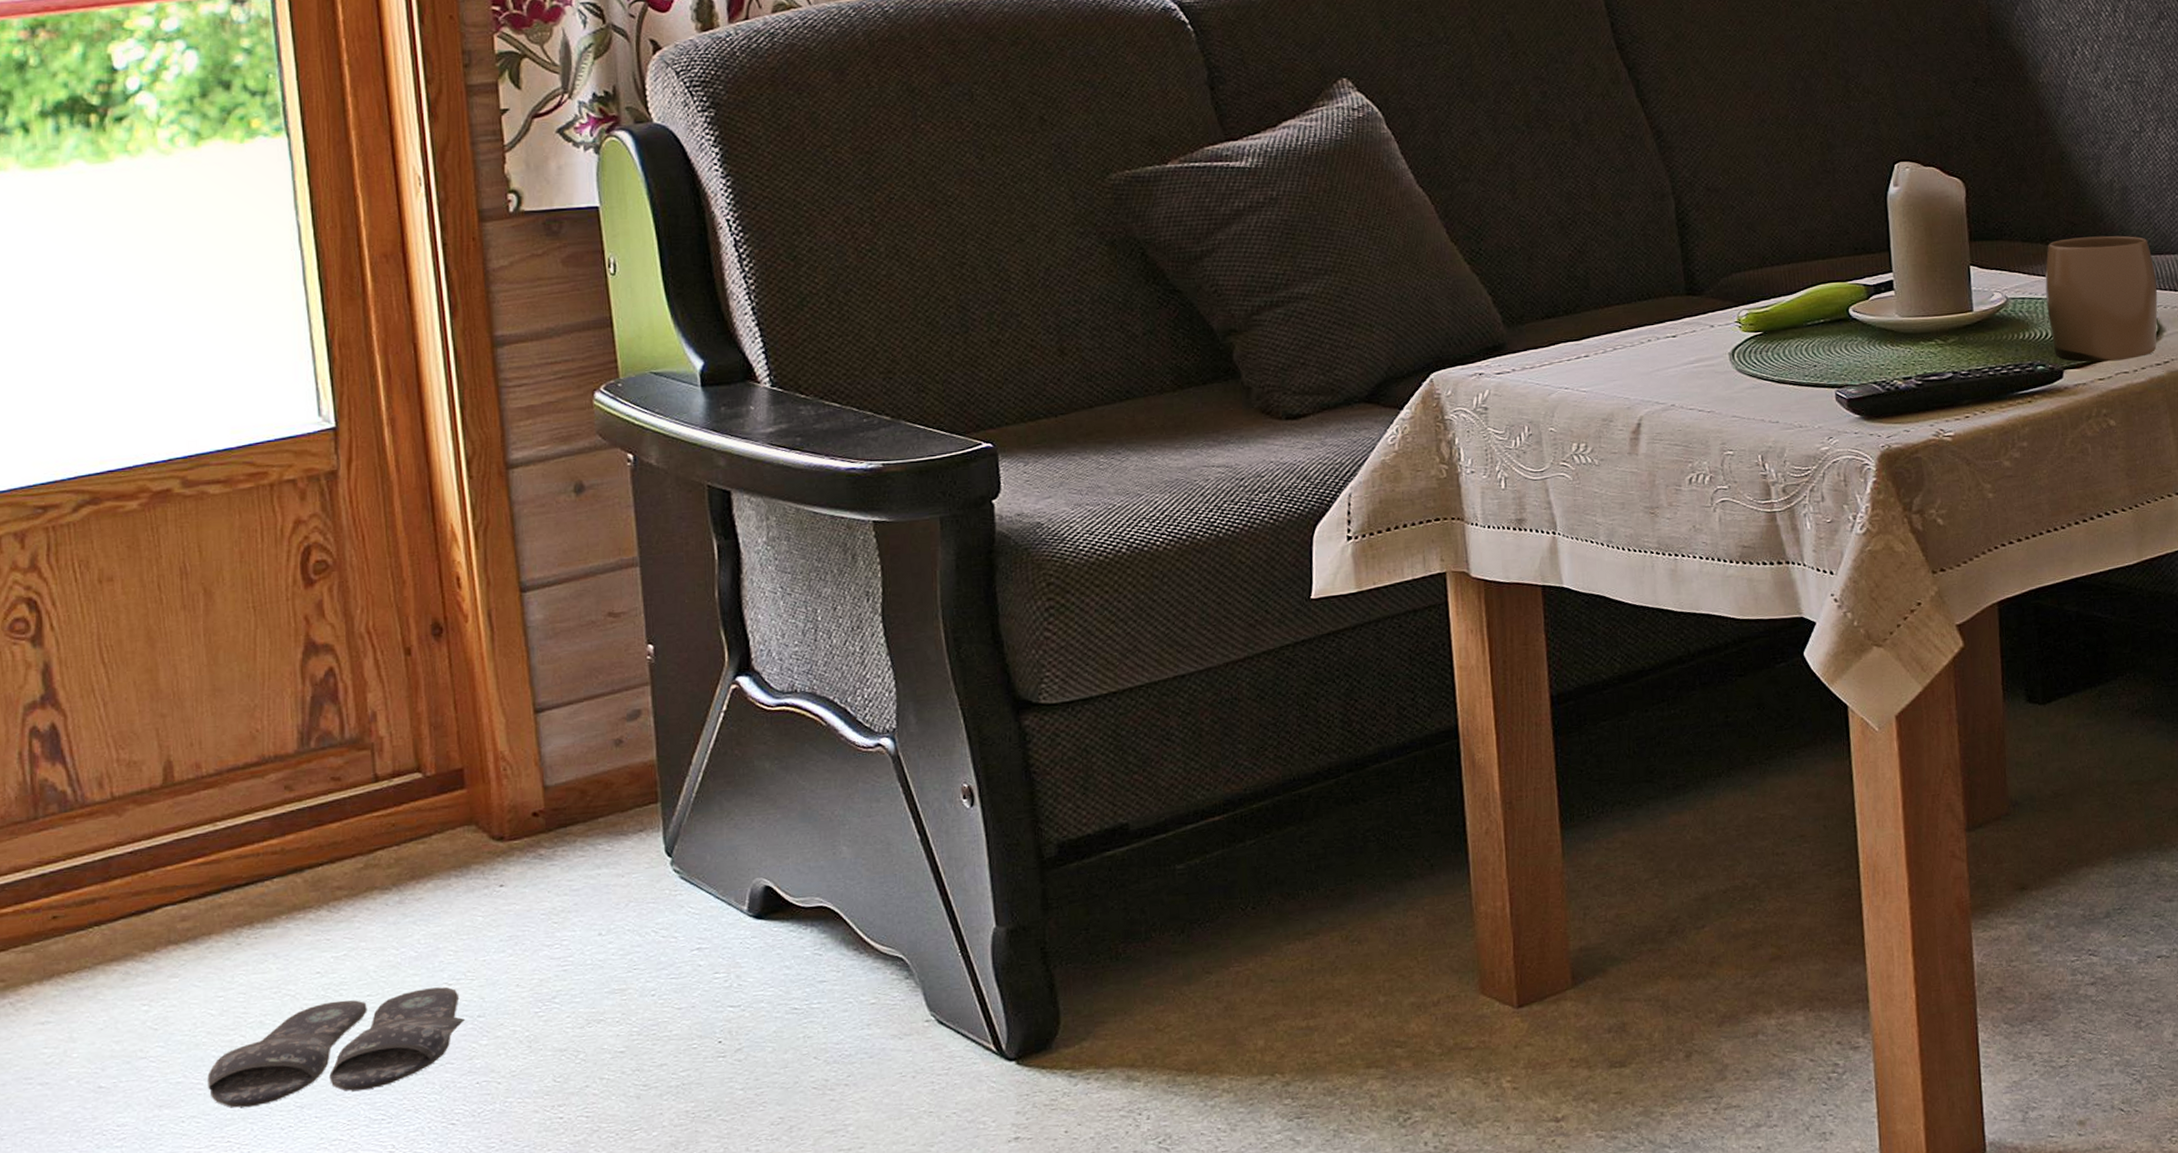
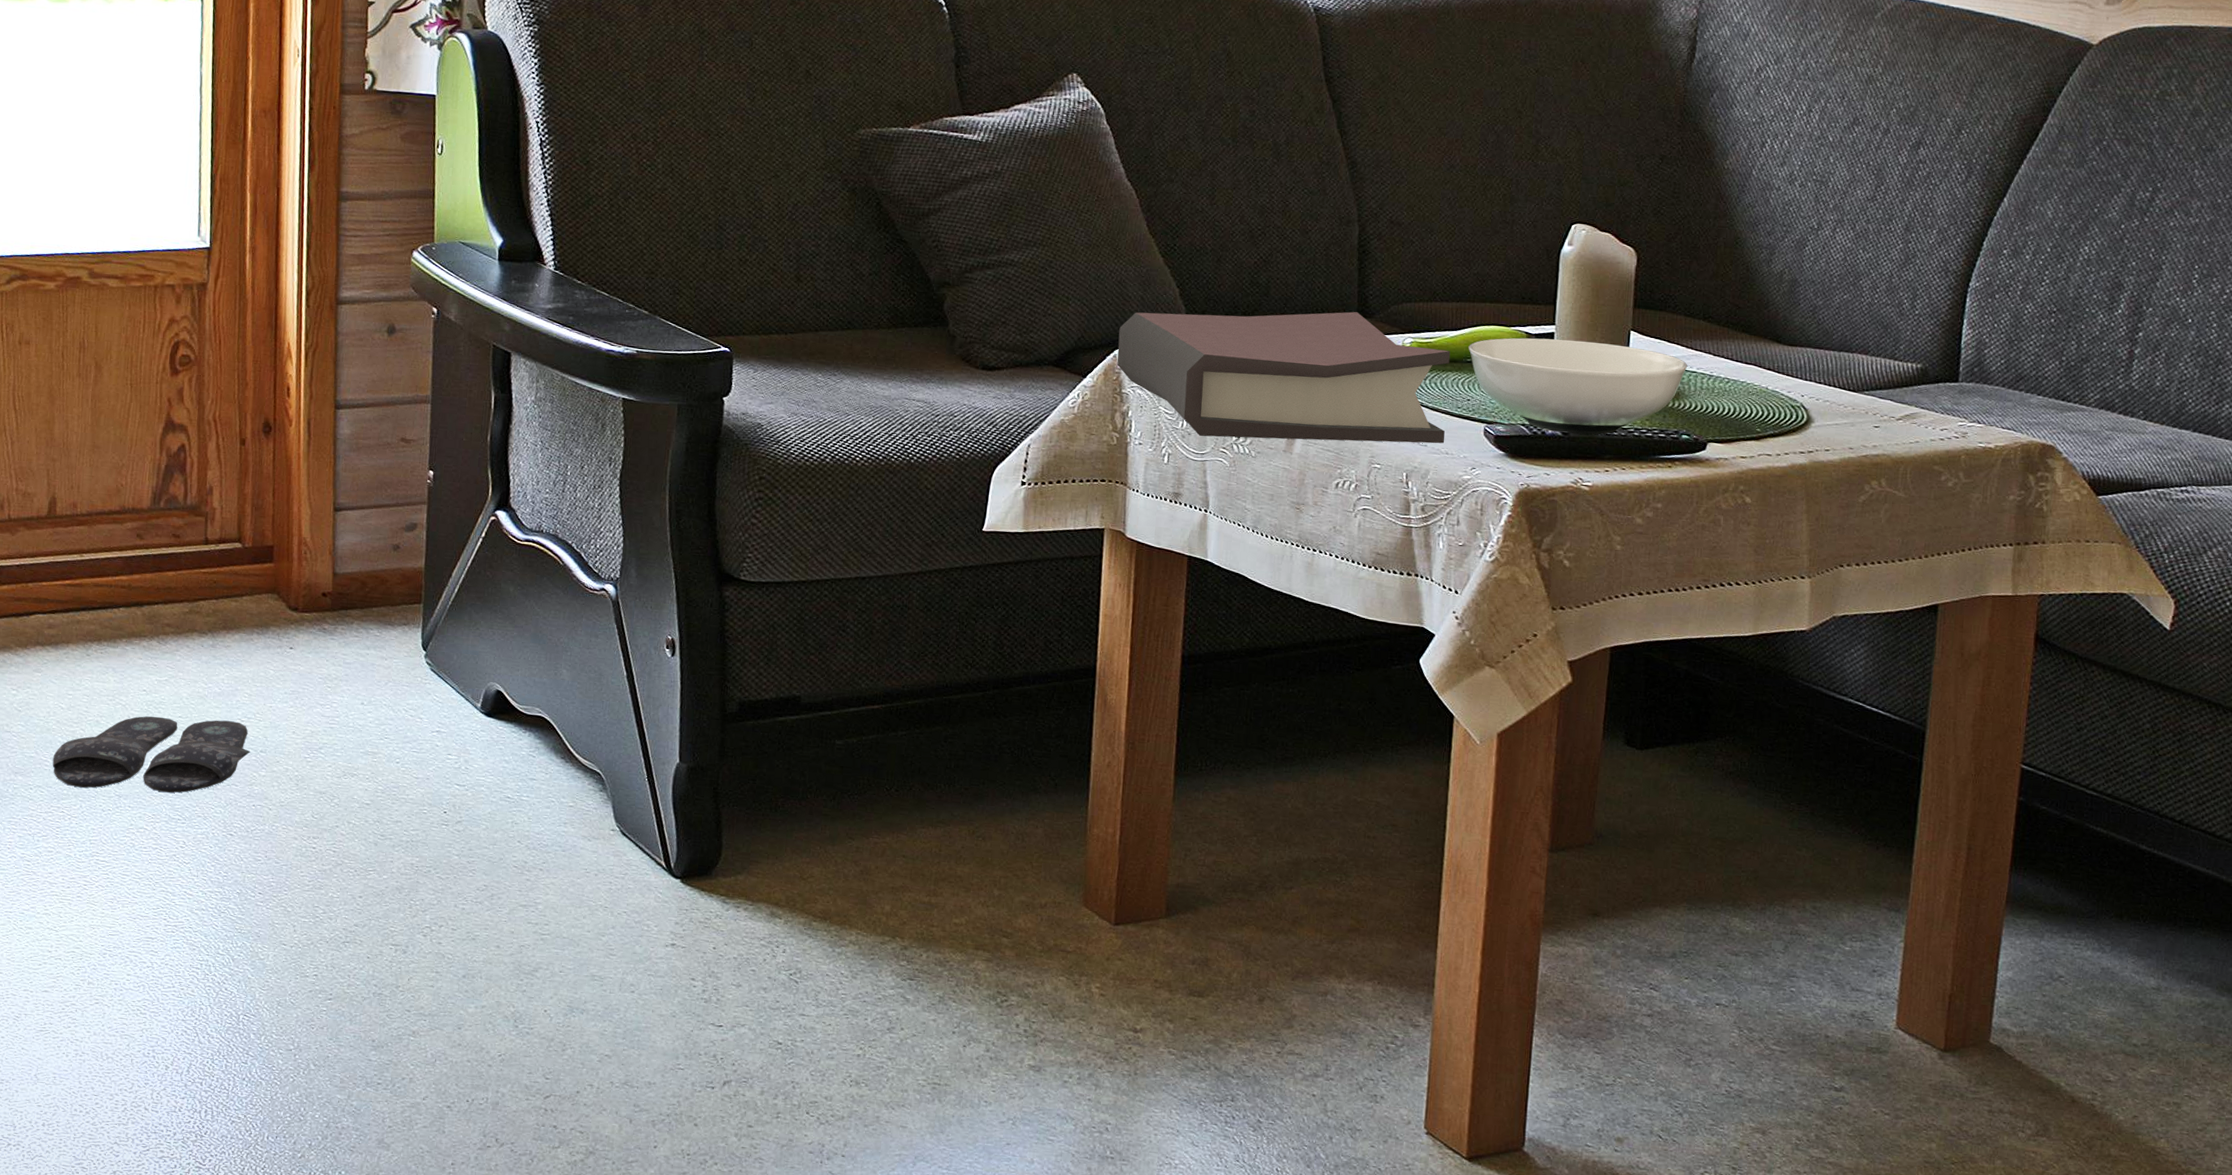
hardback book: none [1432,291,1796,453] -> present [1117,312,1451,444]
bowl: none [1807,282,2033,385] -> present [1468,337,1688,435]
mug: present [2045,235,2158,362] -> none [1700,319,1813,443]

